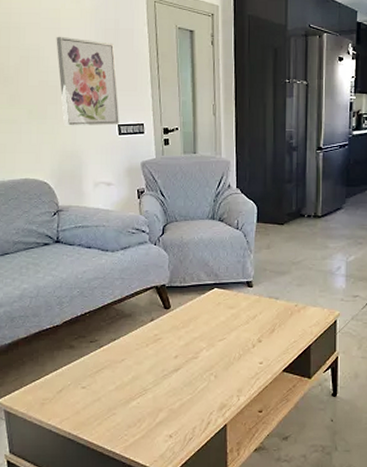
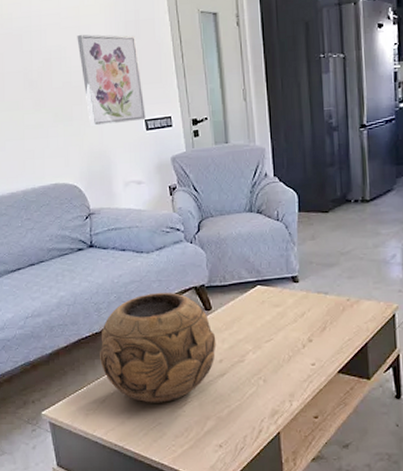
decorative bowl: none [59,289,173,395] -> present [100,292,216,403]

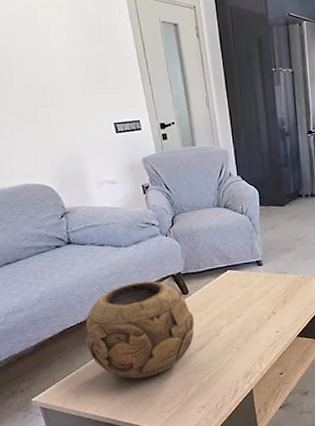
wall art: present [77,34,146,126] -> none [36,35,115,128]

